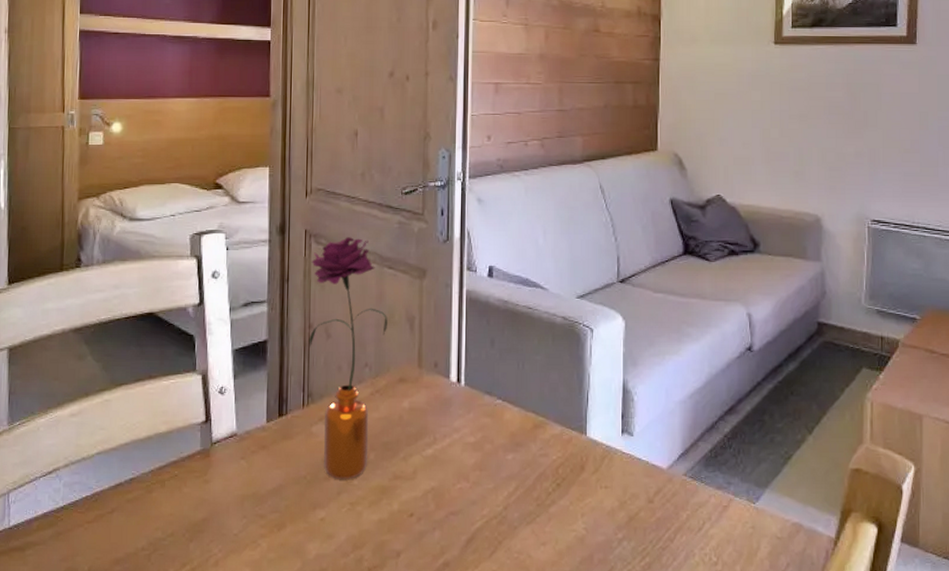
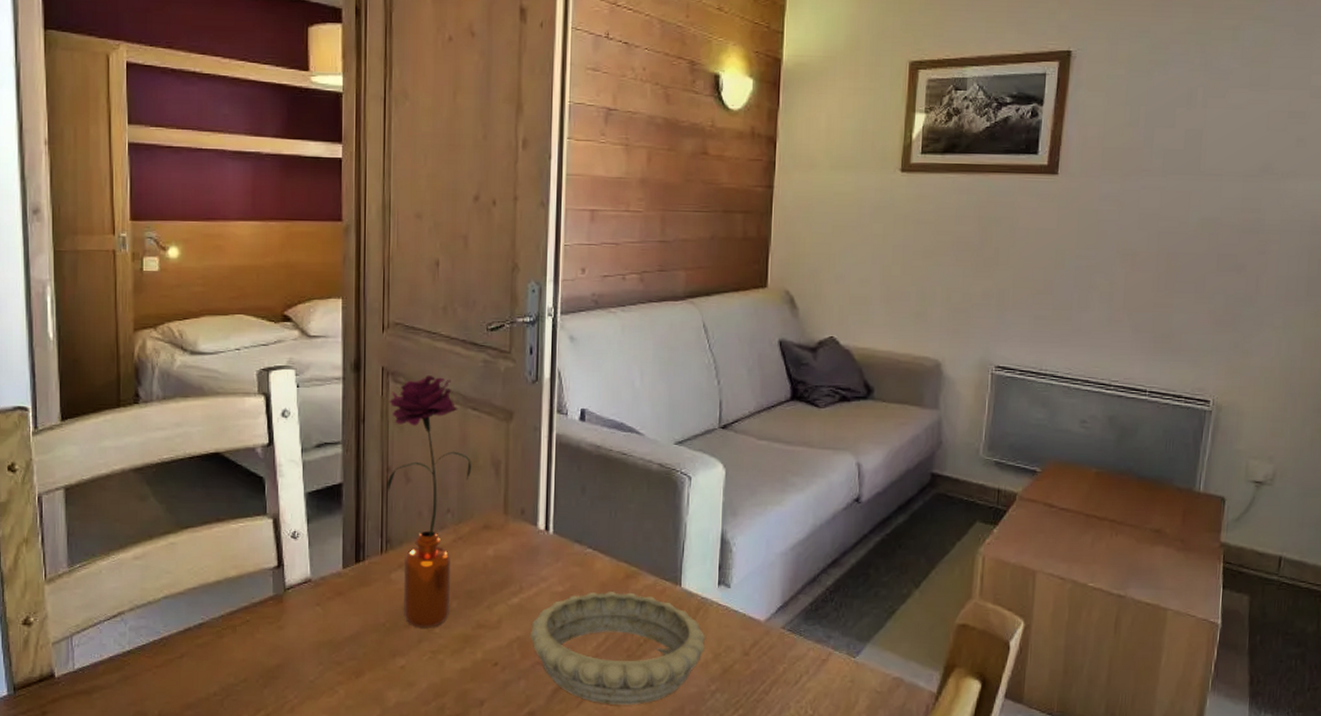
decorative bowl: none [443,440,610,554] -> present [529,590,705,705]

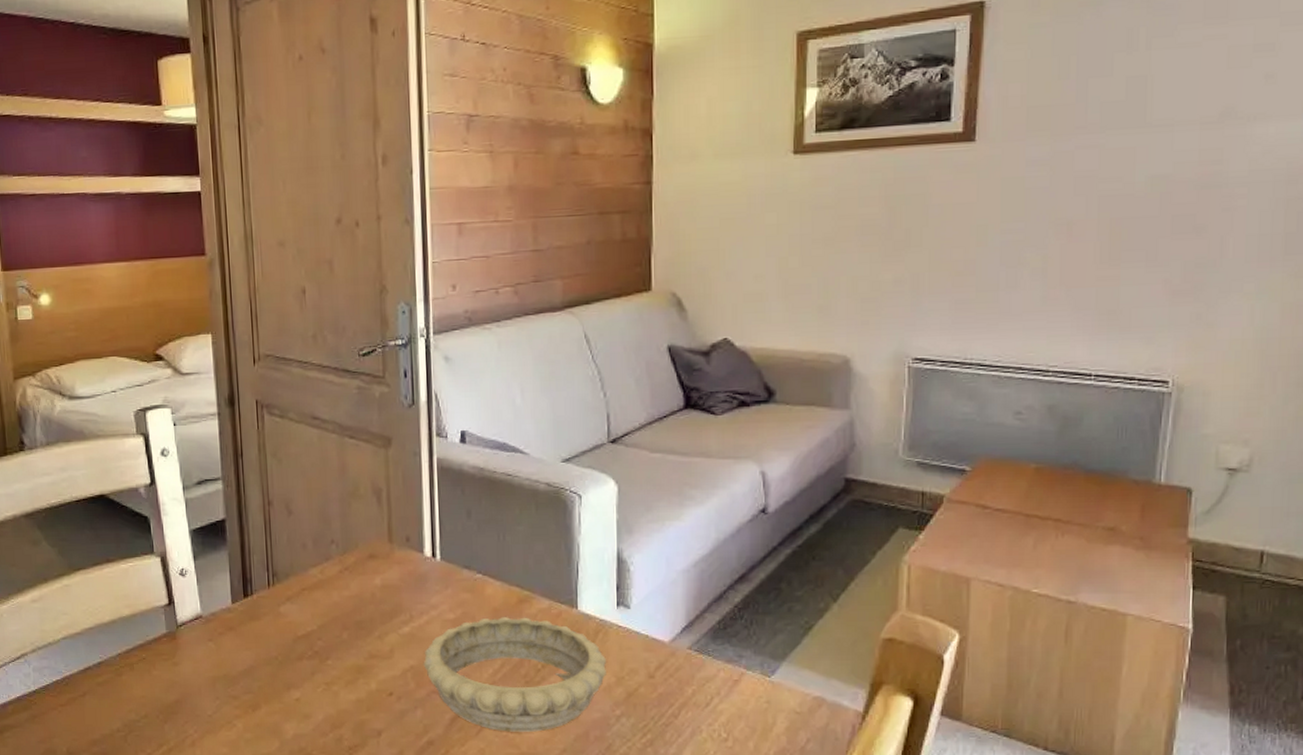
flower: present [387,375,471,627] -> none [265,406,352,659]

